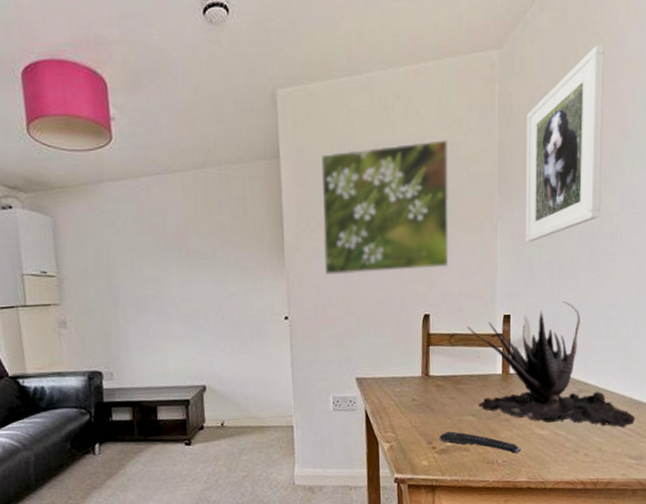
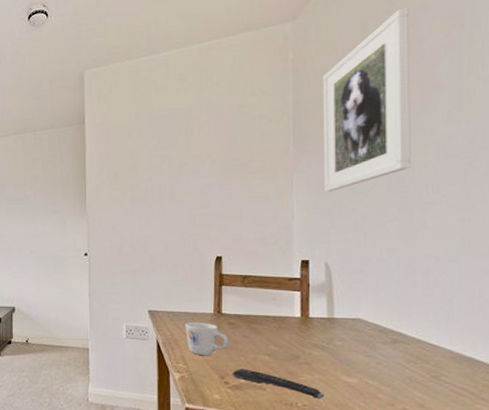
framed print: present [321,140,449,275] -> none [120,102,242,219]
mug: none [394,387,437,423] -> present [185,322,230,356]
plant: present [467,300,636,428] -> none [261,248,468,385]

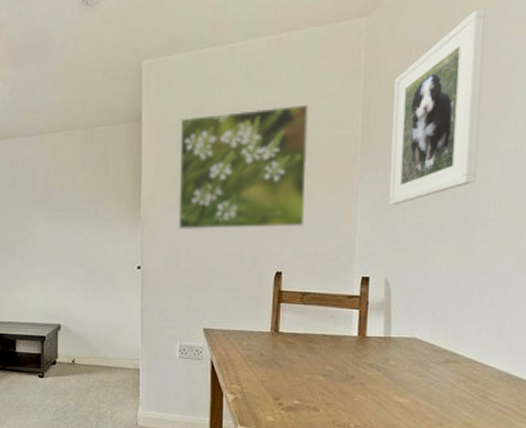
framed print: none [120,102,242,219] -> present [178,104,309,230]
mug: present [185,322,230,356] -> none [241,341,286,377]
remote control: present [233,369,325,399] -> none [287,389,377,419]

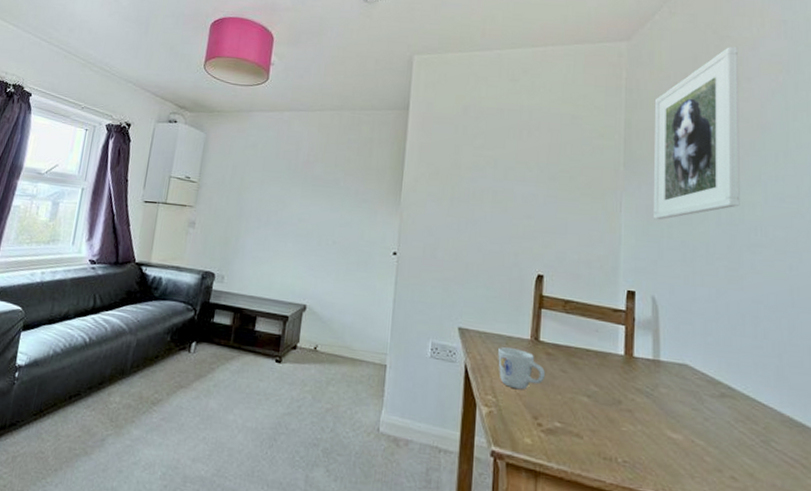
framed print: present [178,104,309,230] -> none [439,111,572,230]
mug: none [241,341,286,377] -> present [498,347,546,390]

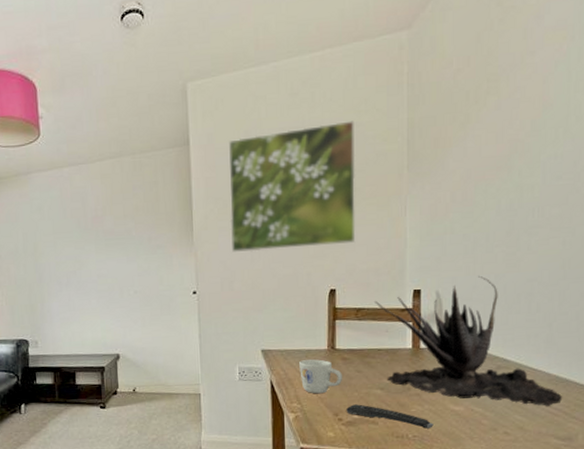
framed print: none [439,111,572,230] -> present [228,120,356,252]
remote control: none [547,409,647,455] -> present [346,404,434,429]
plant: none [585,287,799,454] -> present [375,275,563,406]
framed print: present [652,46,740,220] -> none [436,16,523,218]

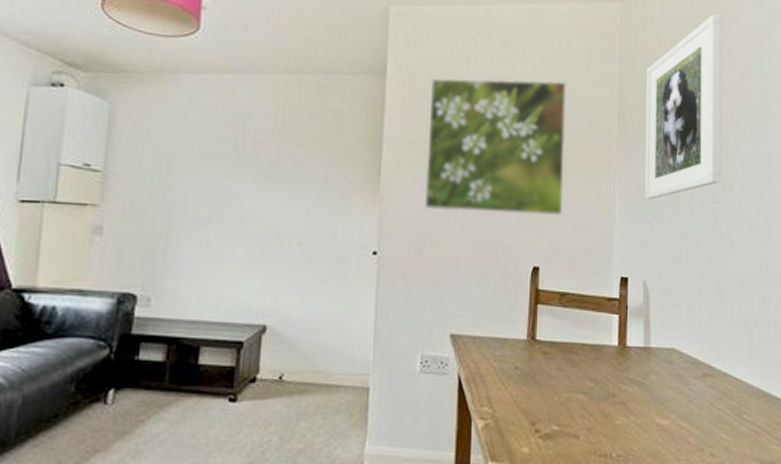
mug: present [299,359,343,394] -> none [493,351,543,396]
remote control: present [346,404,434,429] -> none [545,412,639,446]
plant: present [375,275,563,406] -> none [580,268,766,424]
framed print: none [436,16,523,218] -> present [644,13,722,200]

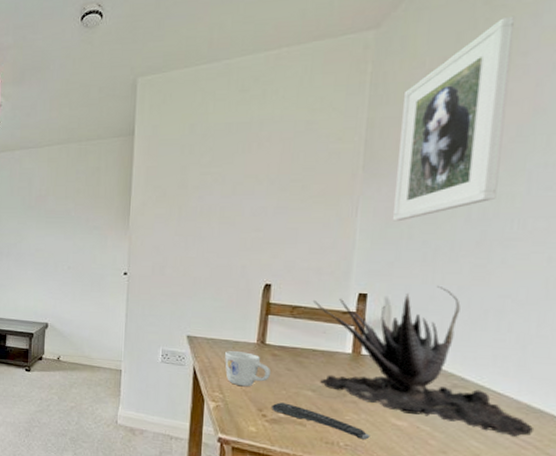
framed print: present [425,77,566,215] -> none [166,118,307,240]
mug: none [493,351,543,396] -> present [225,351,271,387]
remote control: none [545,412,639,446] -> present [272,402,370,440]
plant: none [580,268,766,424] -> present [313,285,535,437]

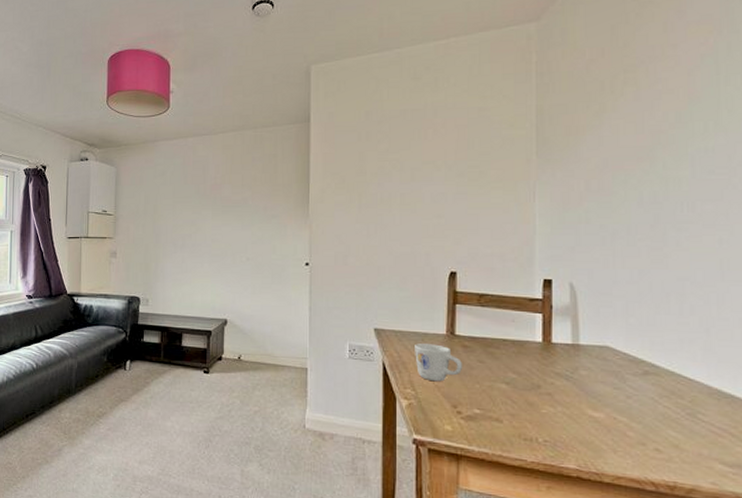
remote control: present [272,402,370,440] -> none [466,397,568,434]
plant: present [313,285,535,437] -> none [500,269,728,424]
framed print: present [392,15,515,222] -> none [568,11,664,206]

